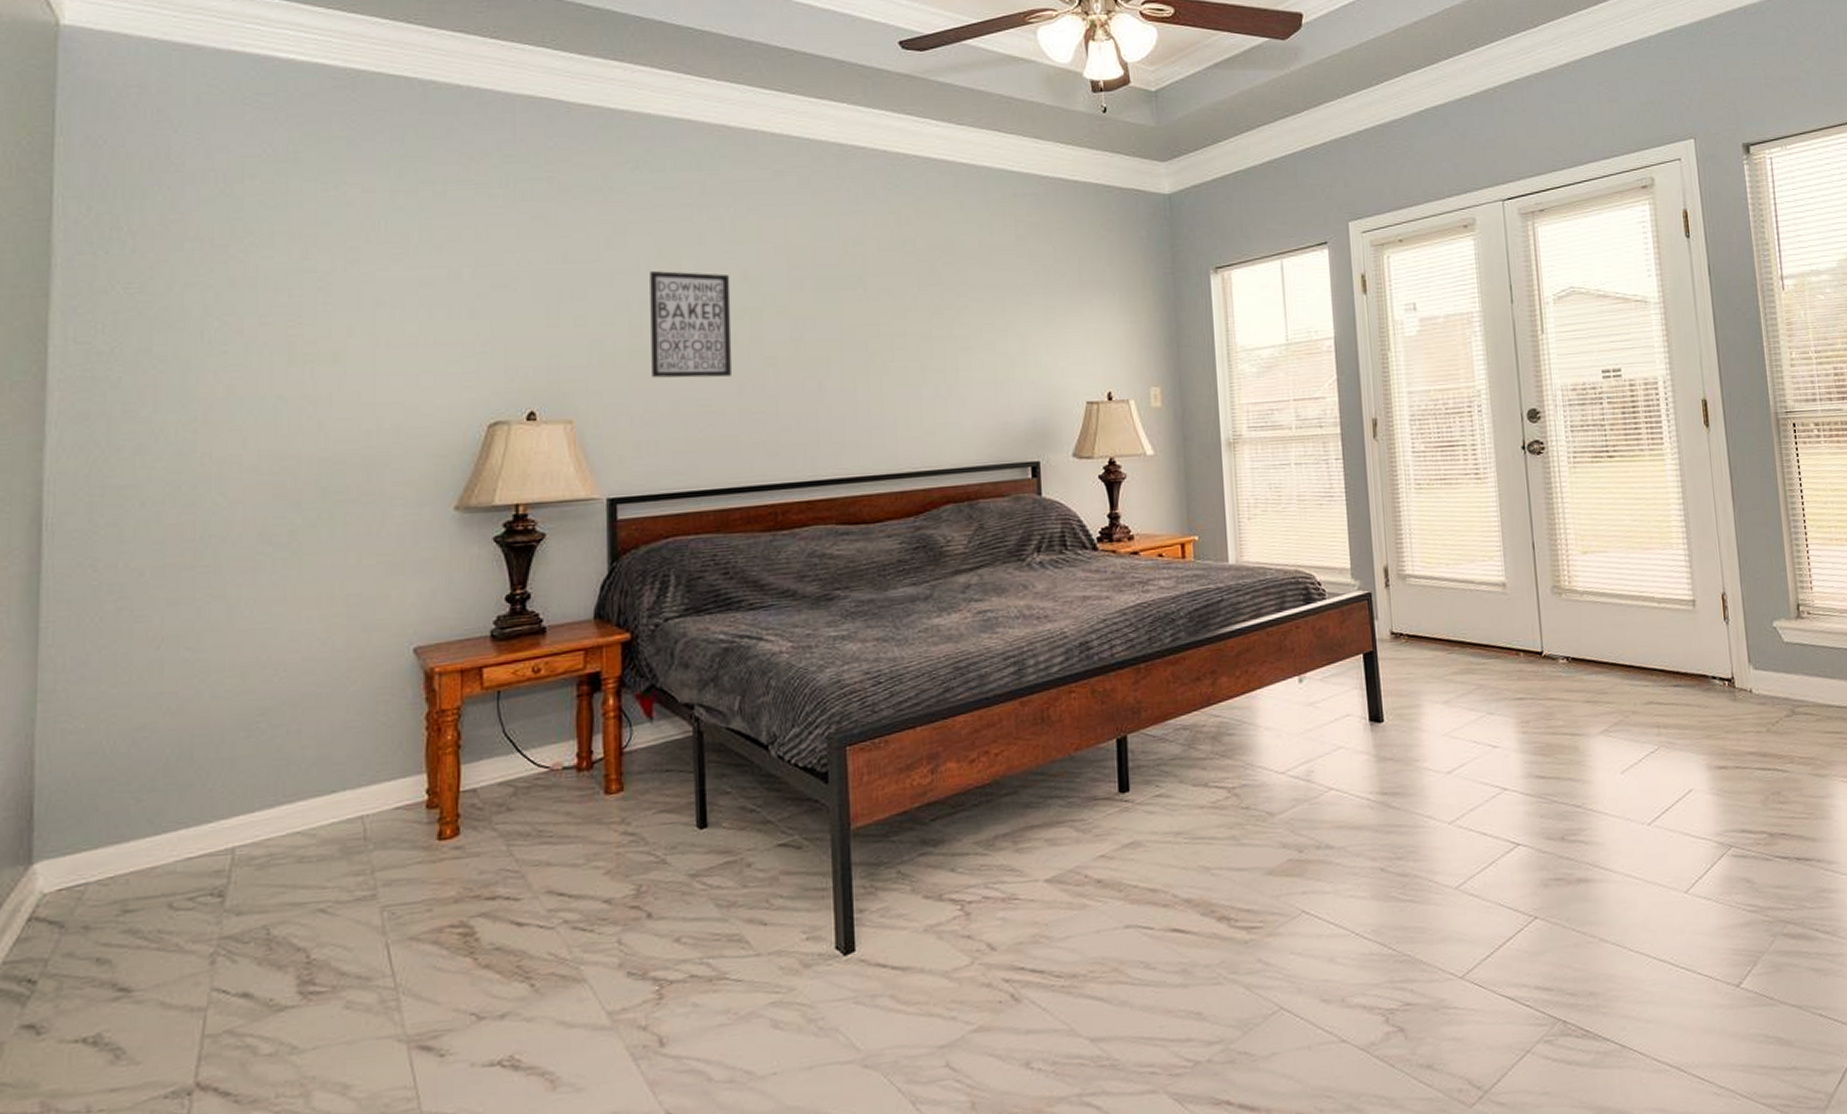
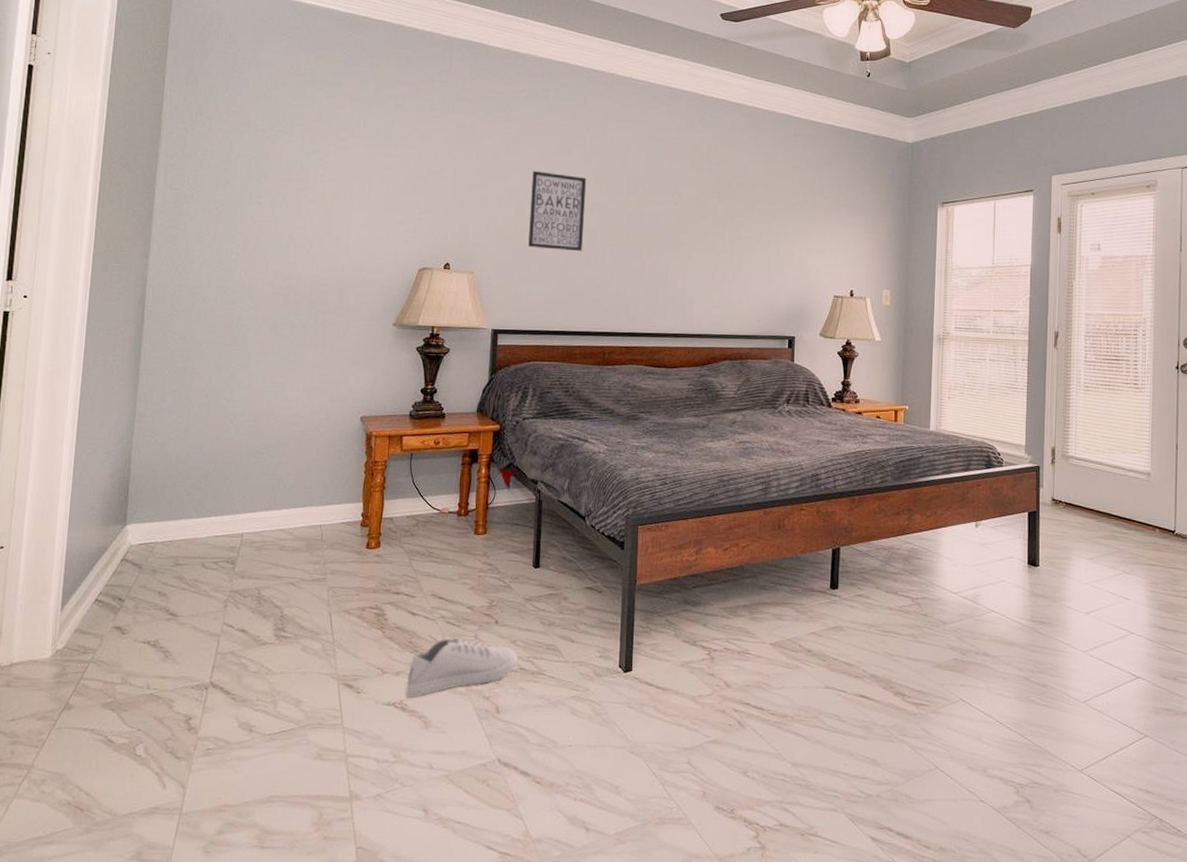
shoe: none [517,947,687,1049] -> present [405,637,519,698]

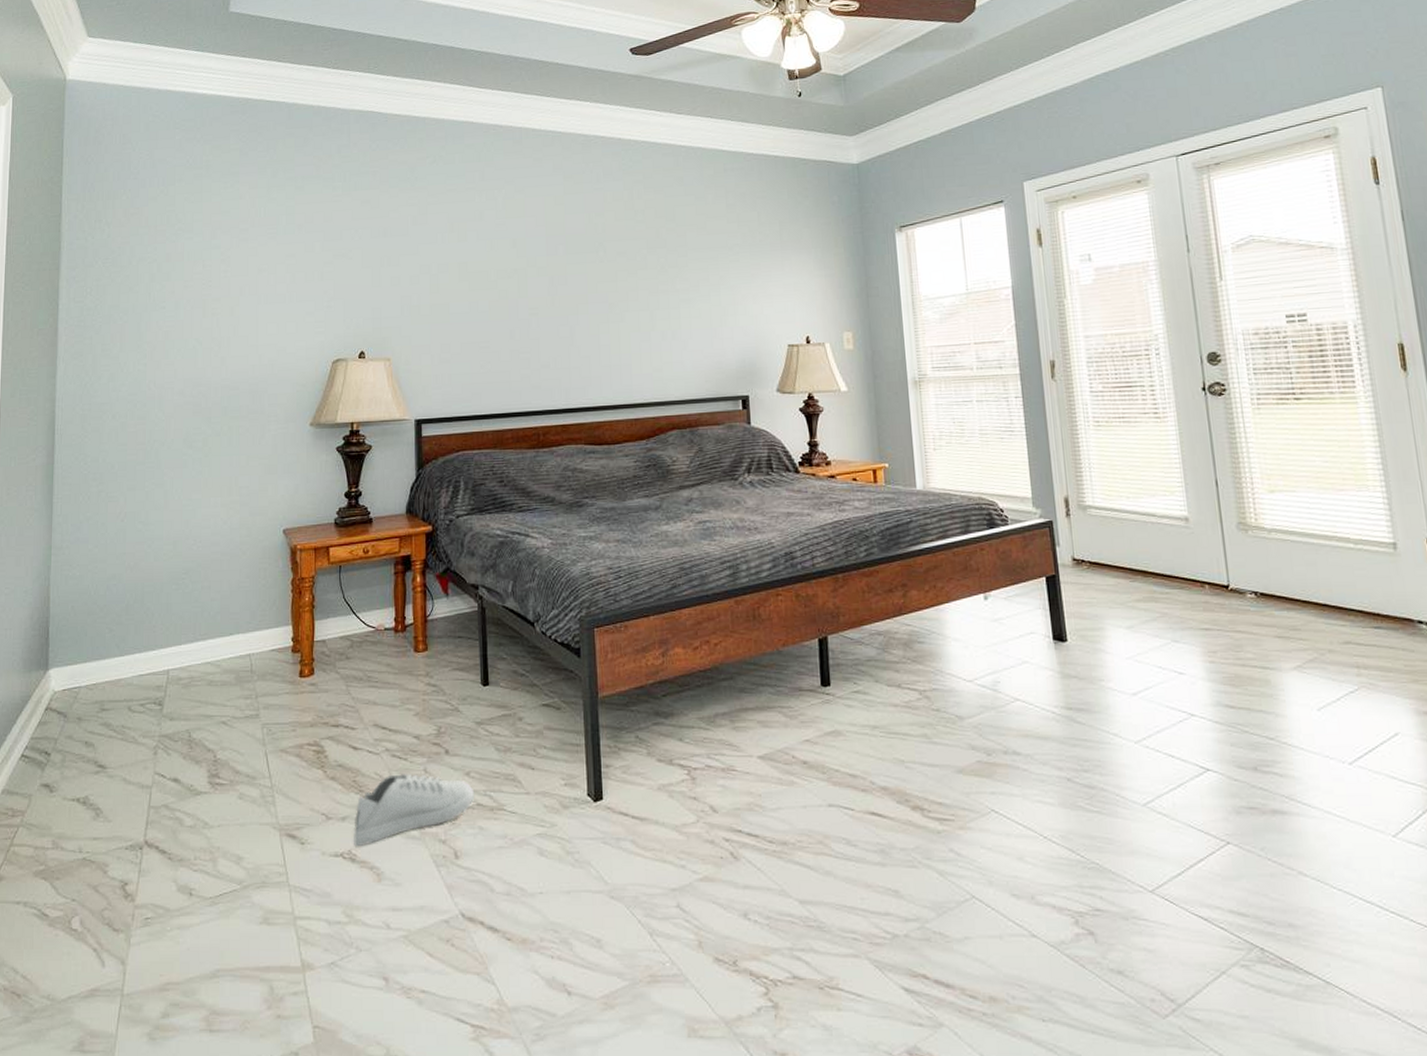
wall art: present [528,170,587,252] -> none [444,241,505,326]

